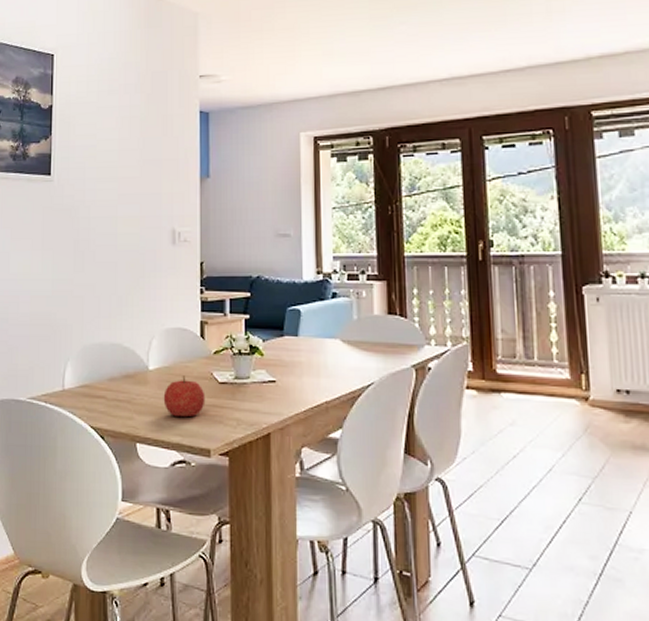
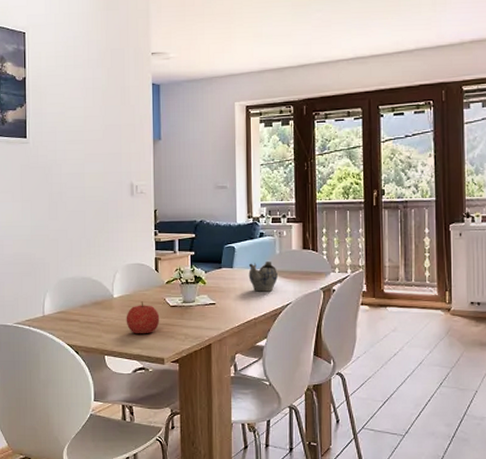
teapot: none [318,329,355,368] -> present [248,262,278,292]

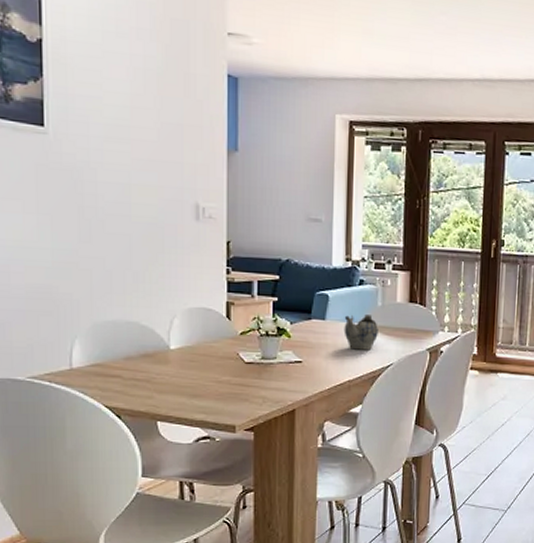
fruit: present [126,301,160,334] -> none [186,355,231,396]

